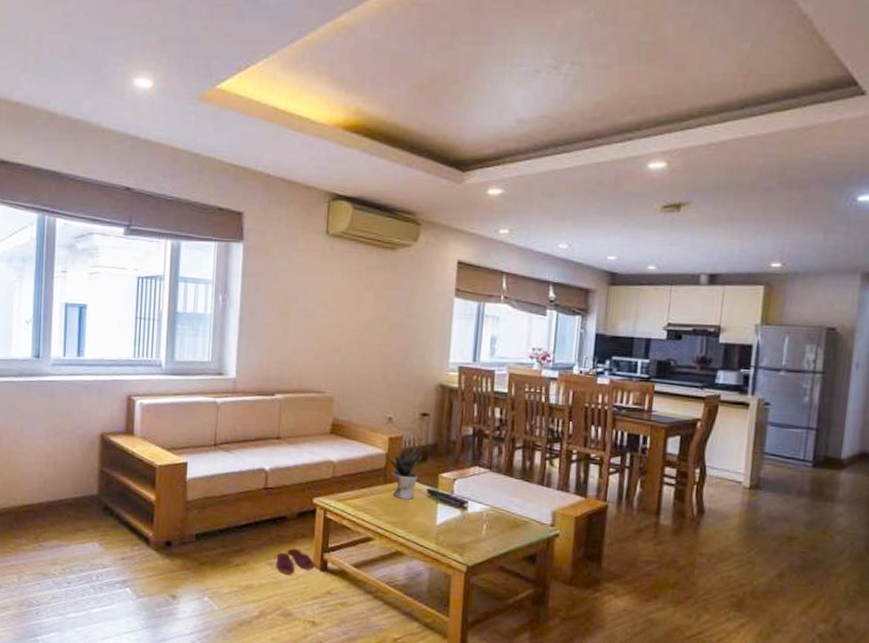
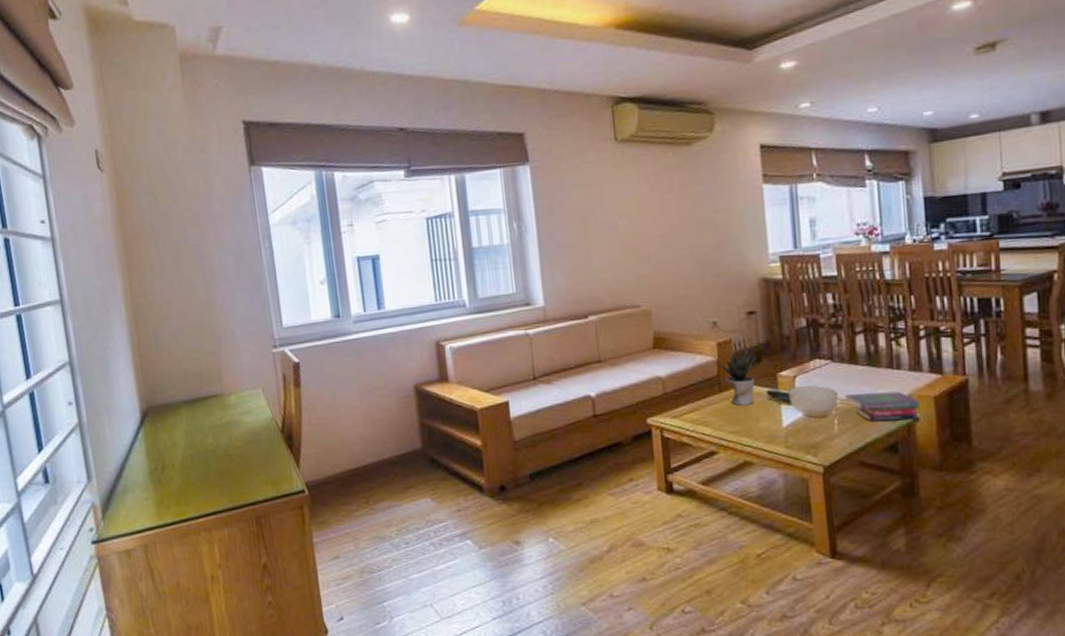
slippers: present [276,548,314,576] -> none [618,474,659,504]
bowl: none [445,489,491,521] -> present [787,386,839,418]
books: none [496,502,563,537] -> present [845,391,921,422]

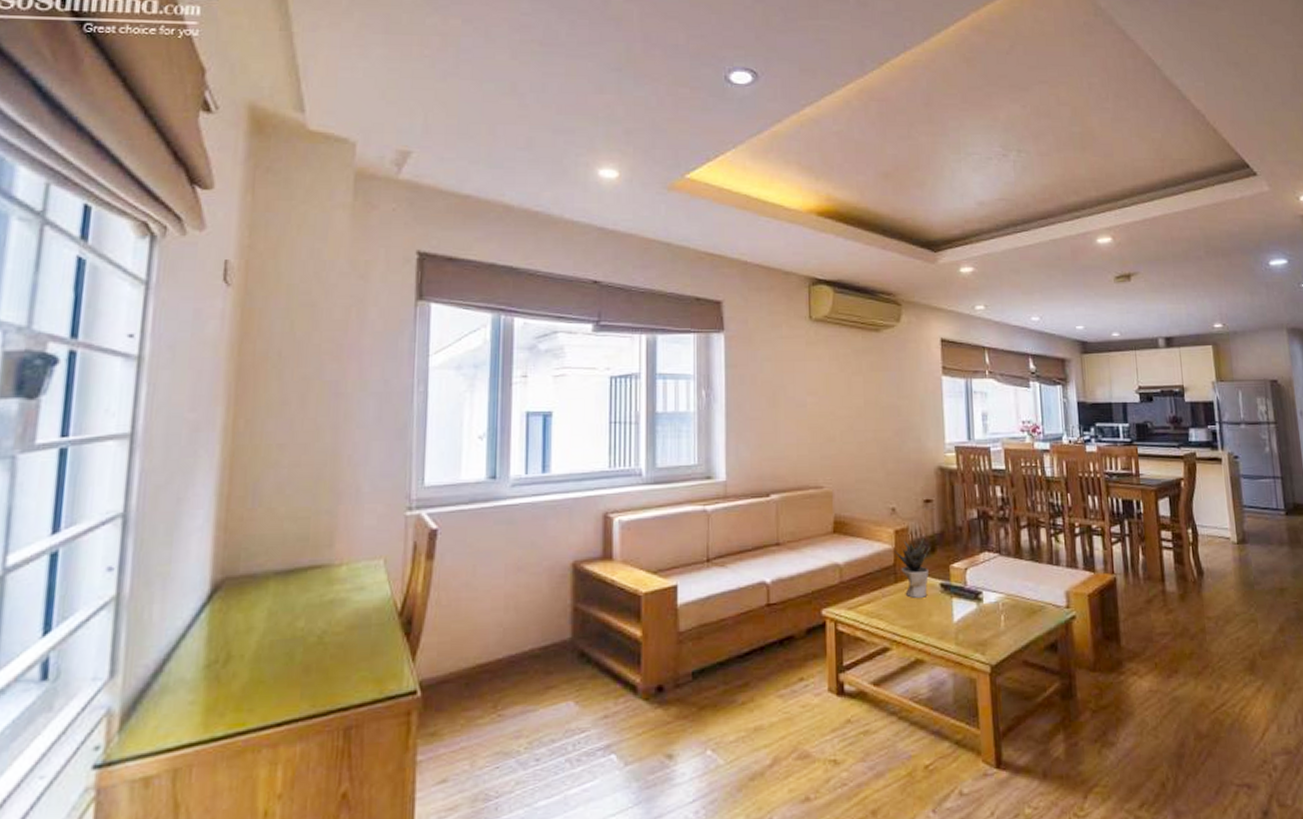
bowl: present [787,386,839,418] -> none [959,579,1005,613]
books: present [845,391,921,422] -> none [1011,588,1077,619]

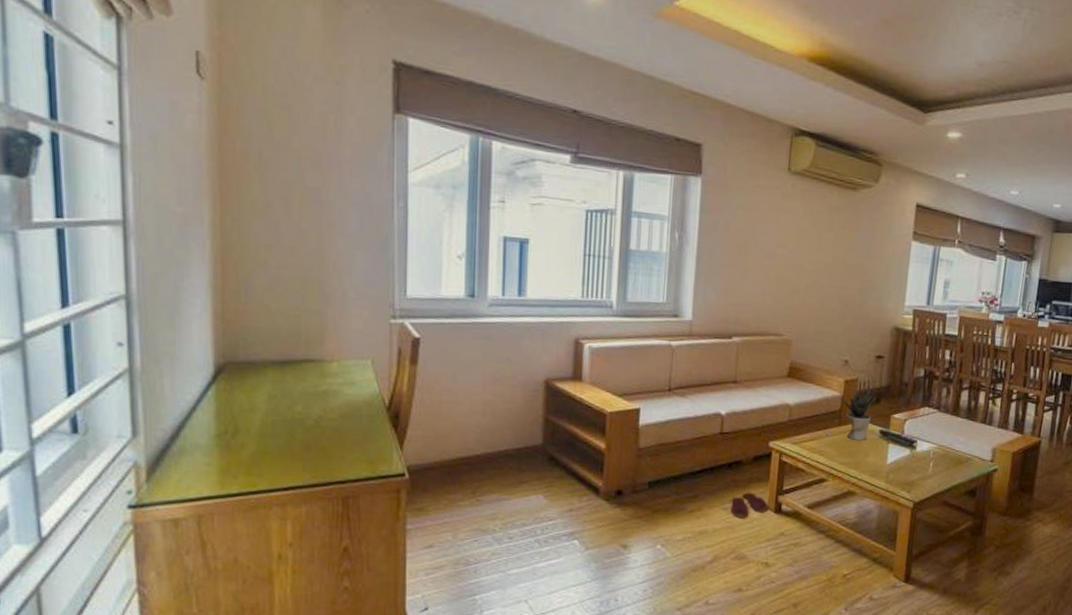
slippers: none [787,672,829,708] -> present [730,492,768,520]

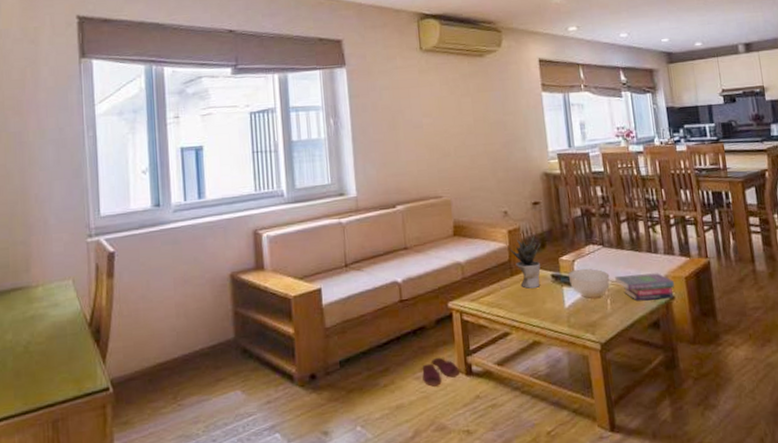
bowl: none [896,429,938,459] -> present [568,269,610,299]
books: none [943,441,1001,471] -> present [615,273,675,301]

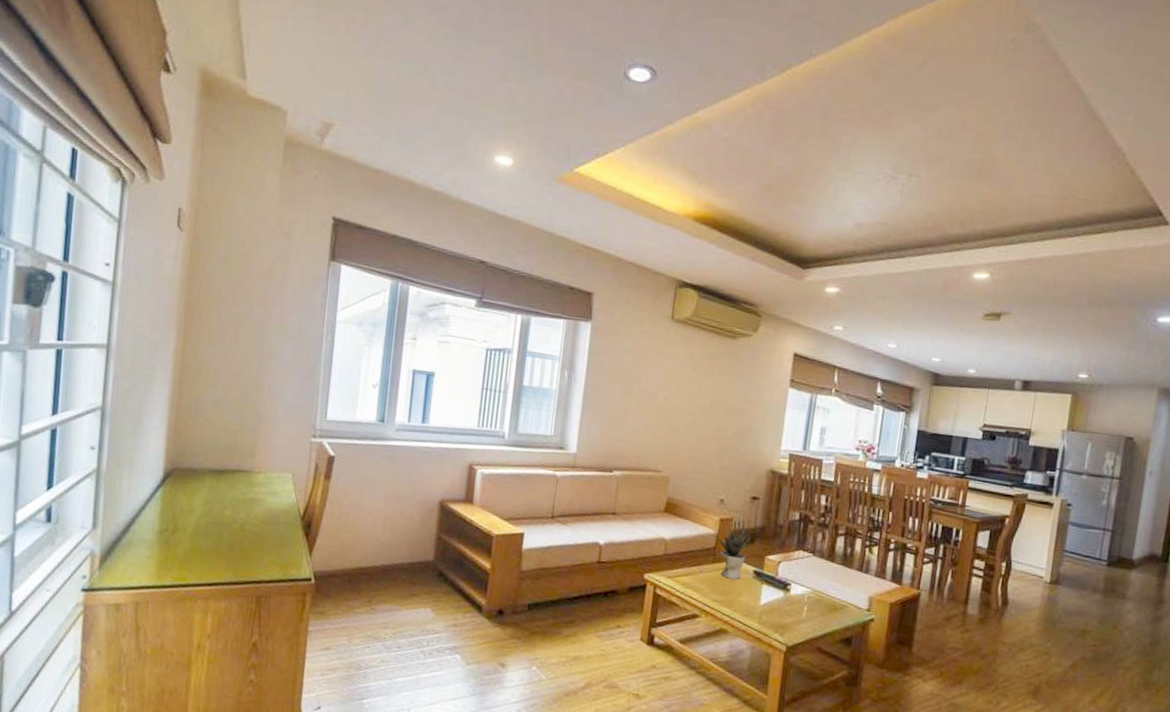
slippers: present [422,357,459,388] -> none [604,622,641,649]
bowl: present [568,269,610,299] -> none [770,571,813,603]
books: present [615,273,675,301] -> none [817,586,878,621]

